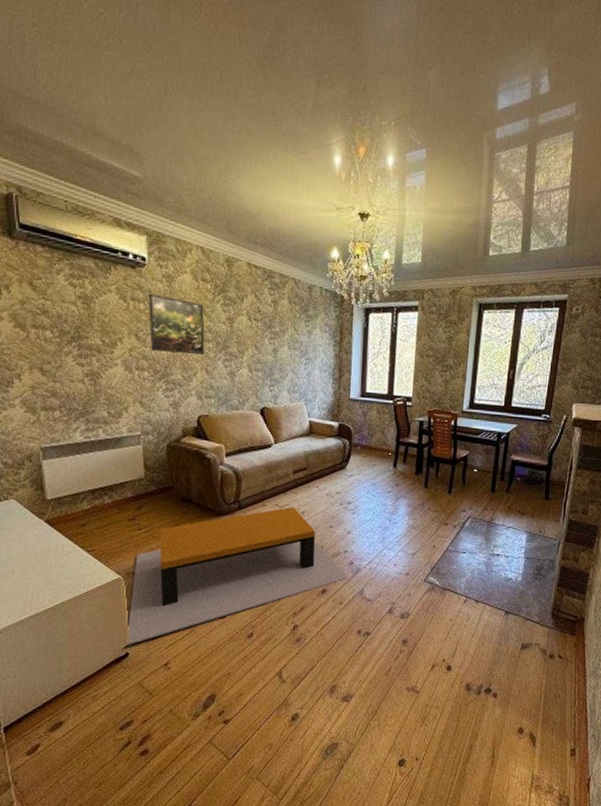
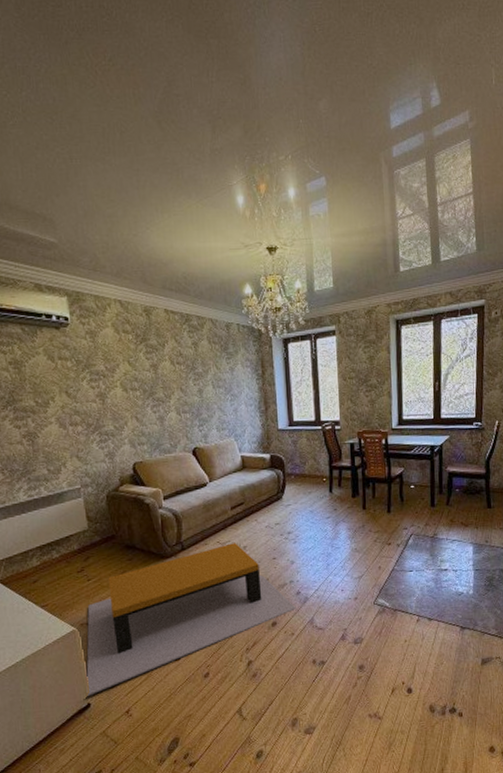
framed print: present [149,293,205,354] -> none [75,350,132,406]

